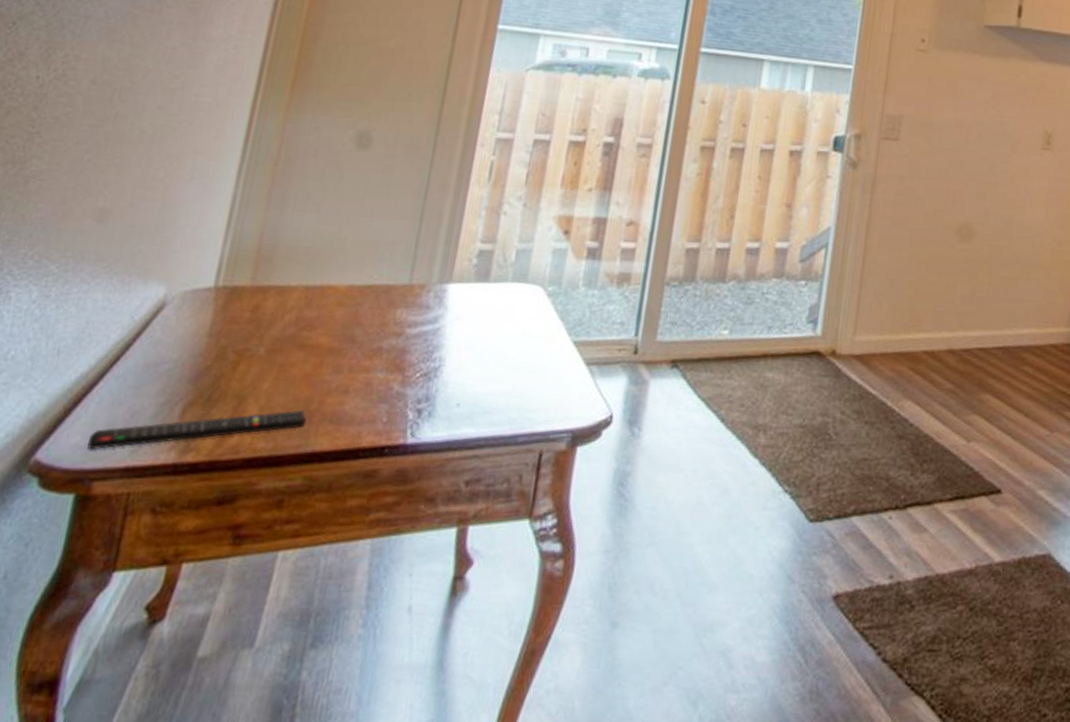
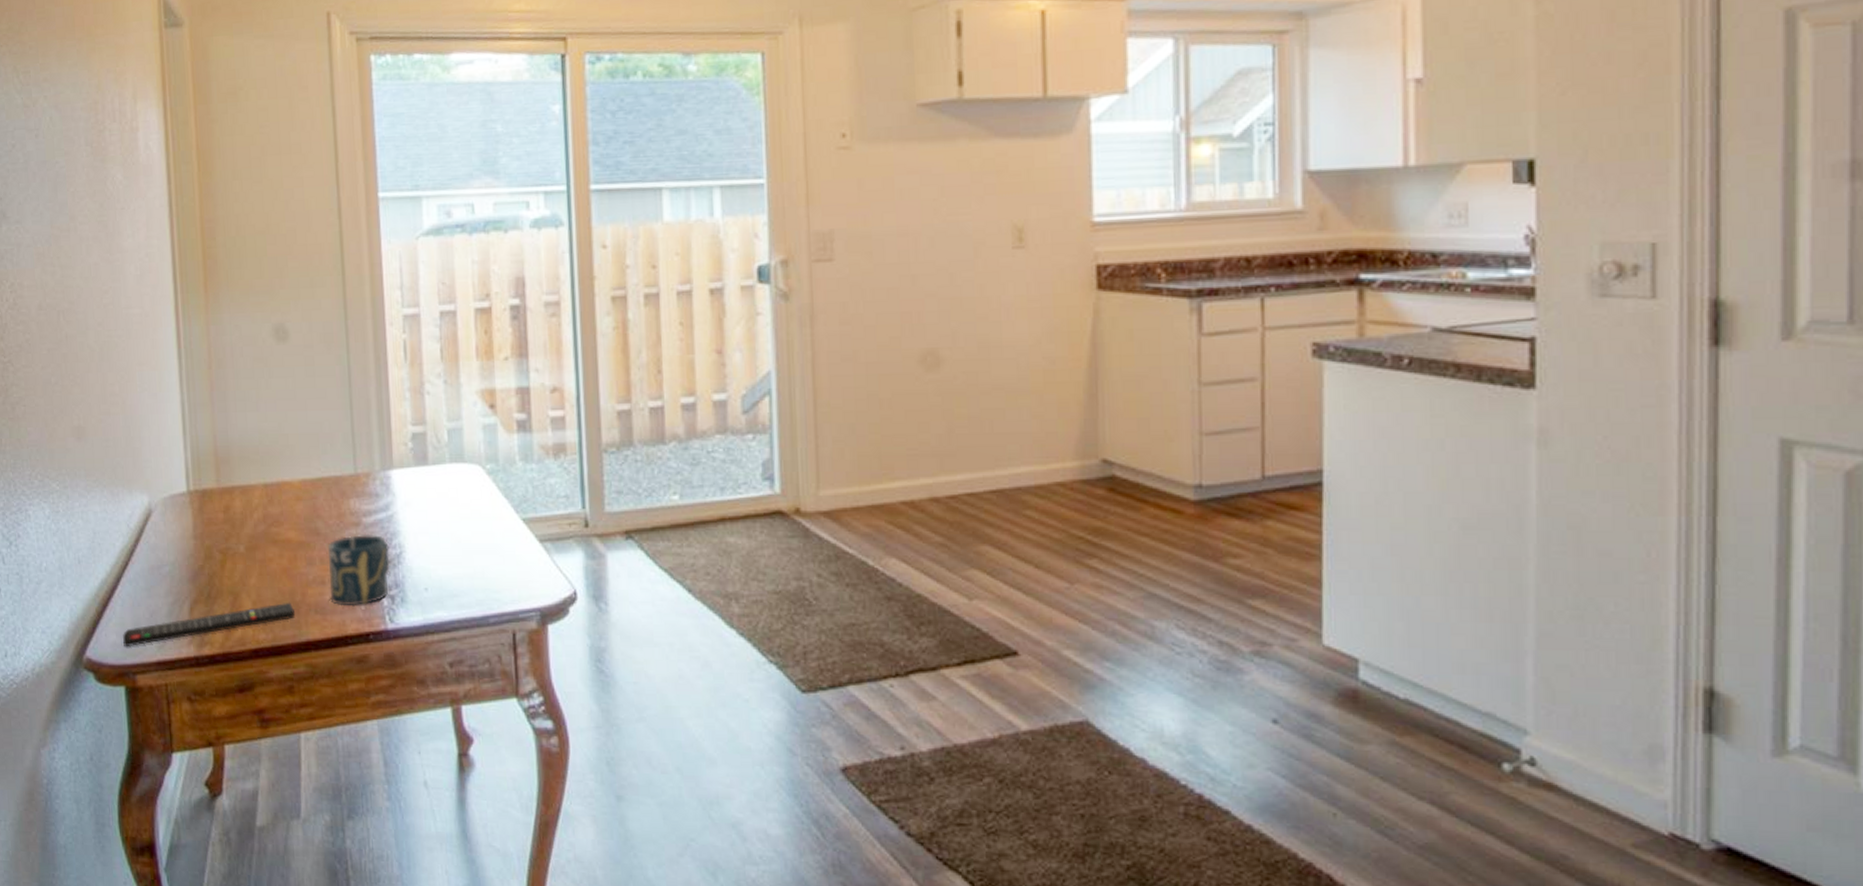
cup: none [350,345,429,418] -> present [328,533,390,607]

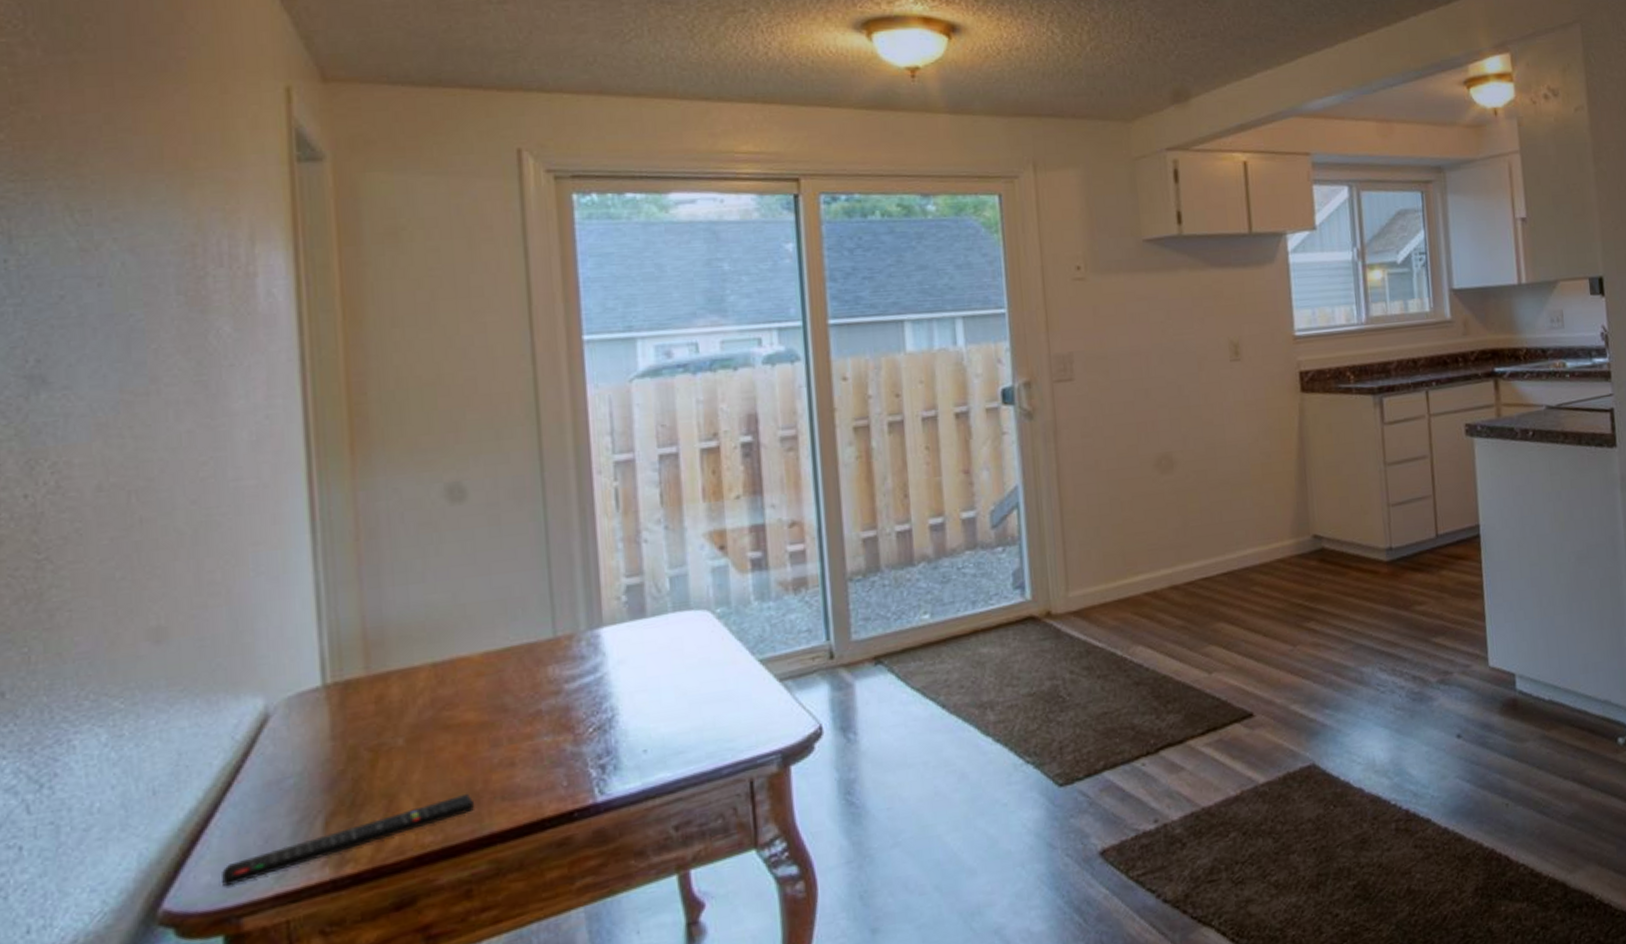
cup: present [328,533,390,607] -> none [519,701,600,787]

